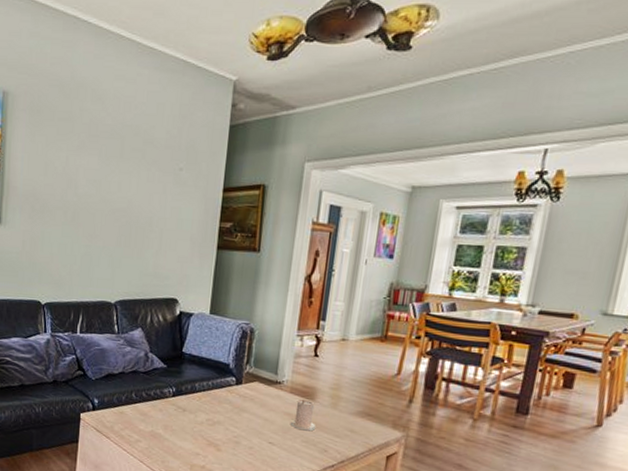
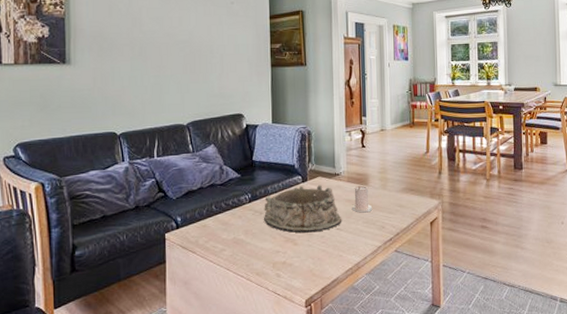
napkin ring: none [187,388,277,442] -> present [264,185,342,233]

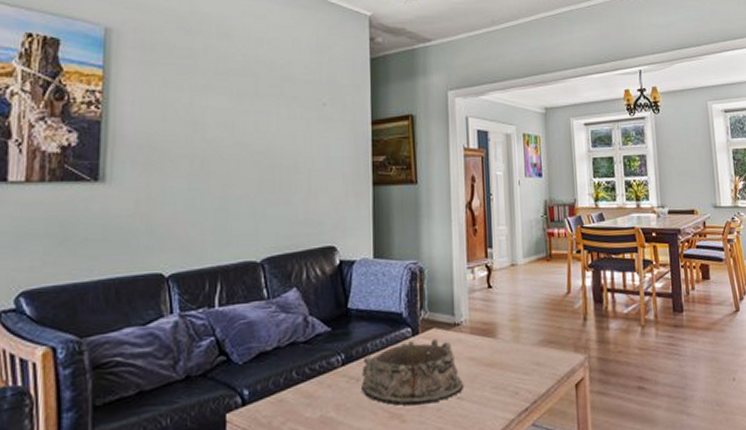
candle: present [351,185,373,213] -> none [475,338,503,375]

